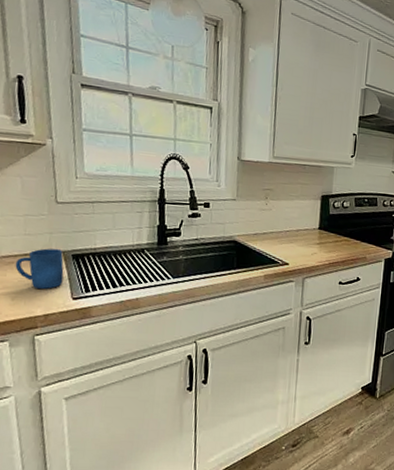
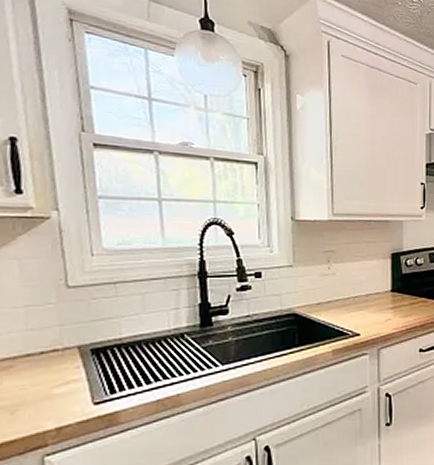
mug: present [15,248,64,290] -> none [14,344,81,397]

